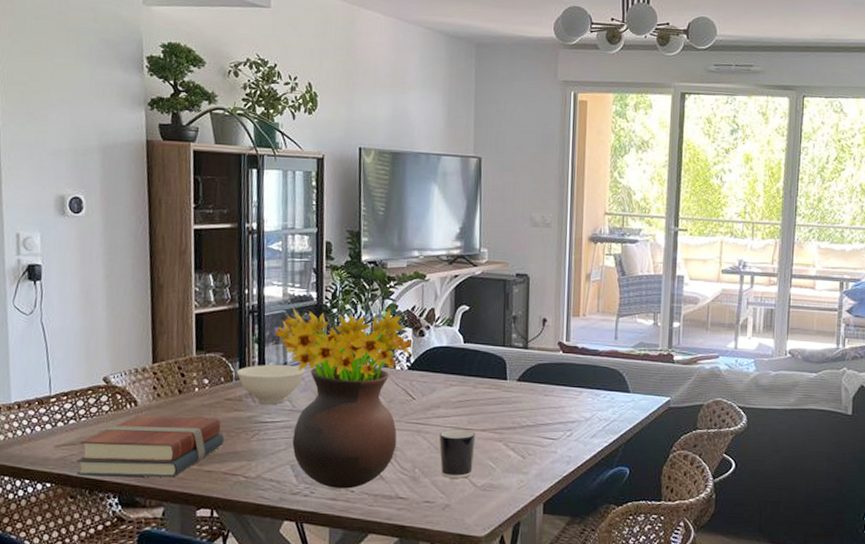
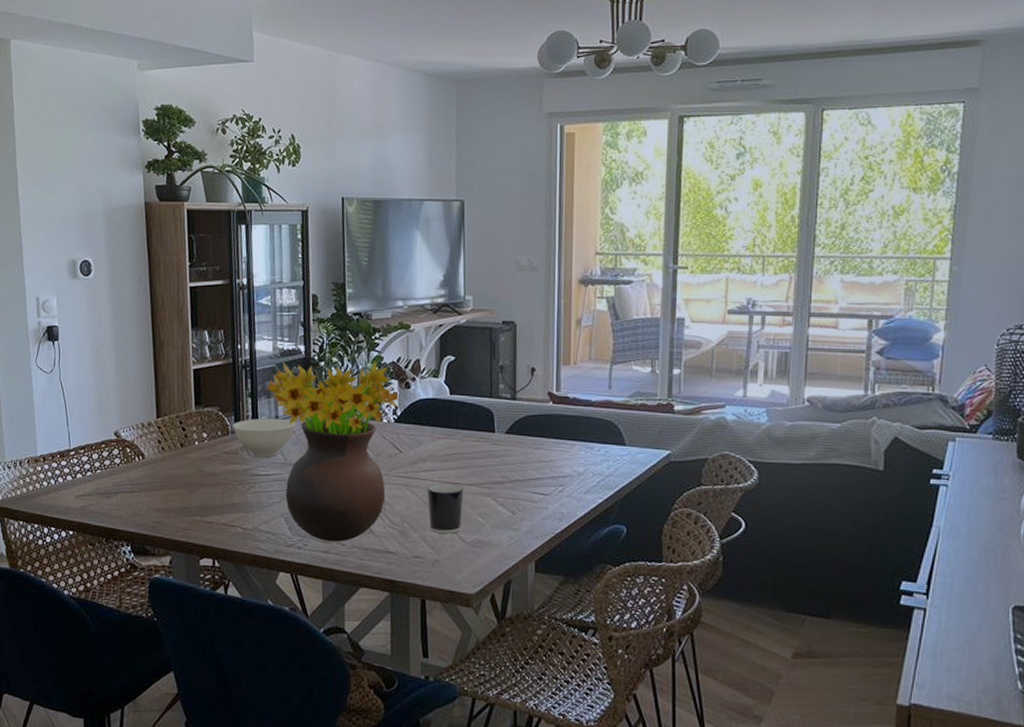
books: present [76,415,225,477] -> none [94,468,223,528]

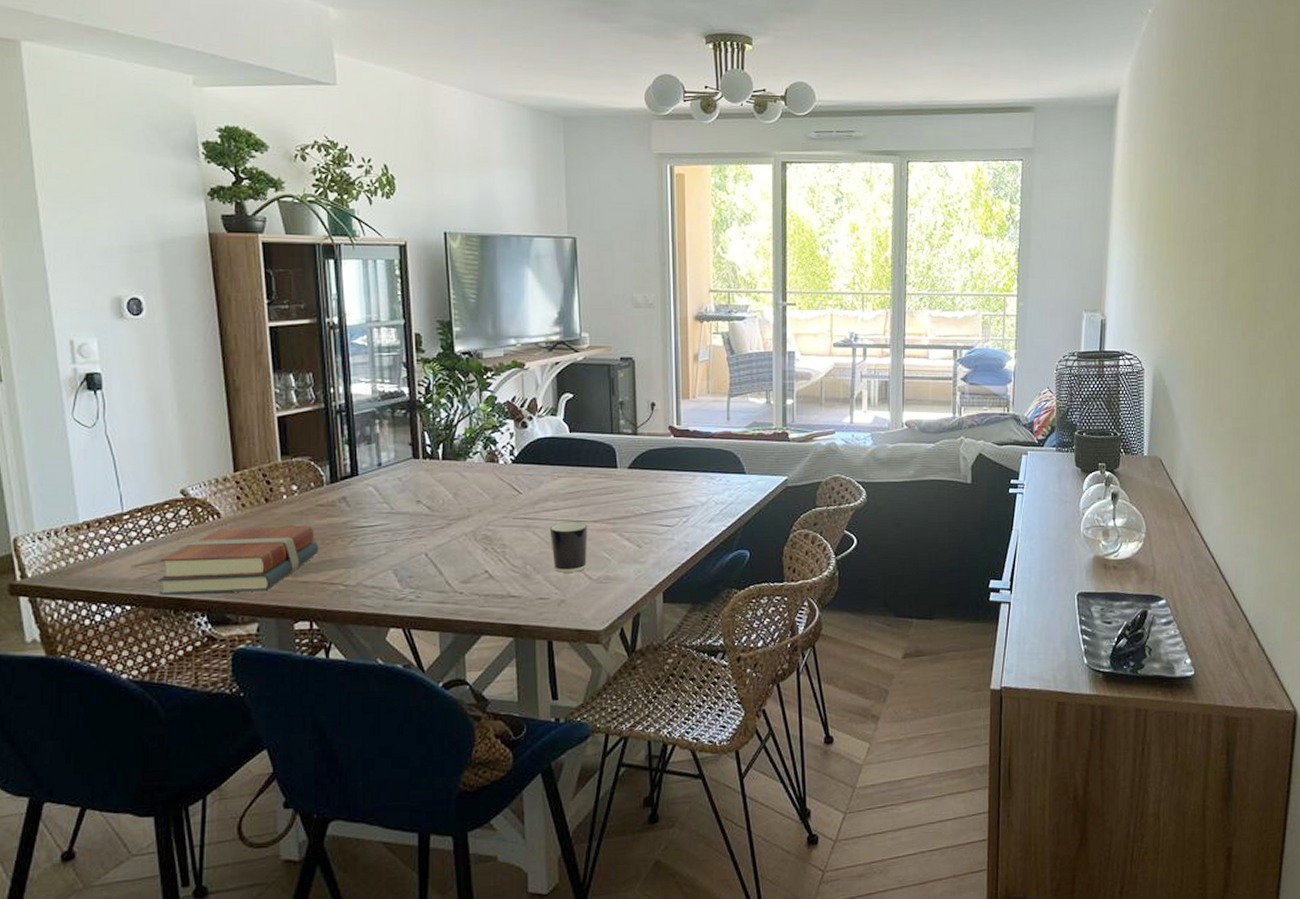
books: none [94,468,223,528] -> present [157,525,319,595]
bowl: present [232,418,296,458] -> none [327,465,402,509]
flower arrangement: present [267,361,399,542] -> none [367,401,515,591]

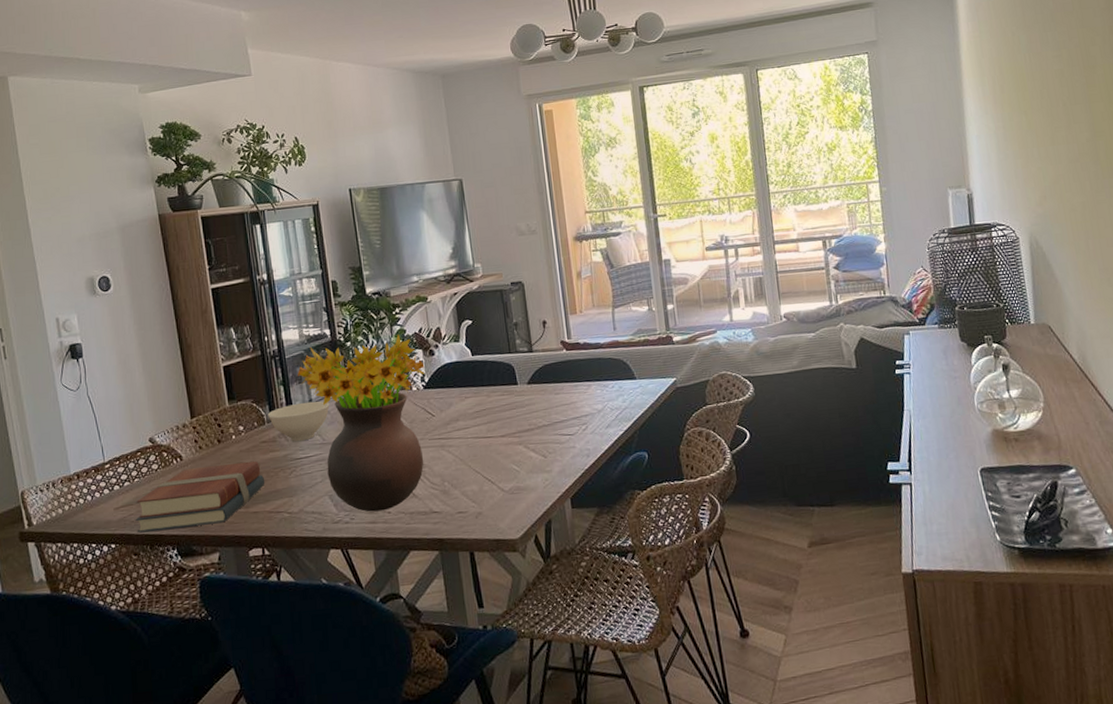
bowl: none [327,465,402,509] -> present [267,401,330,442]
flower arrangement: none [367,401,515,591] -> present [298,334,425,512]
mug: present [549,522,588,573] -> none [462,438,499,487]

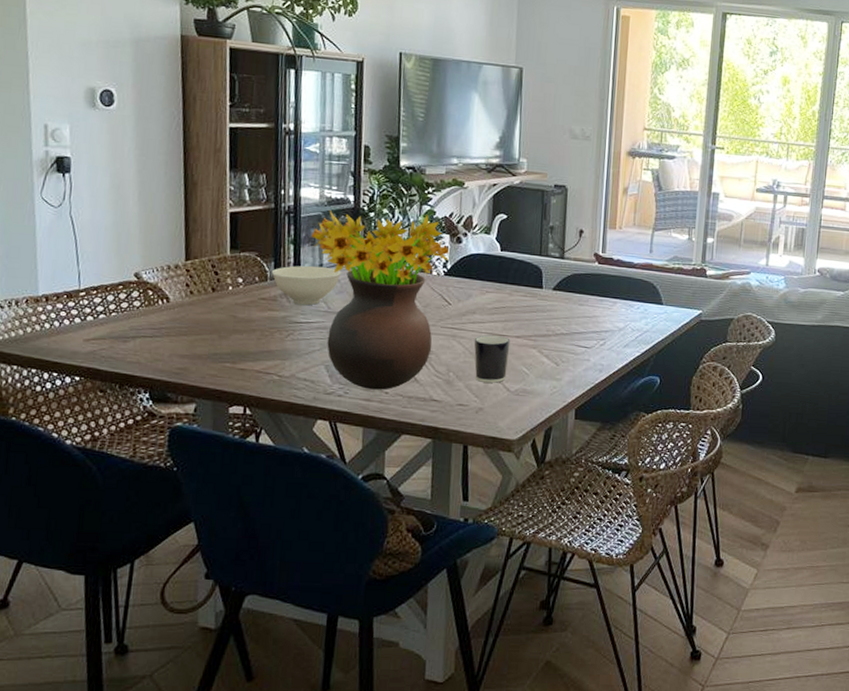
books: present [135,461,265,533] -> none [106,312,258,374]
mug: none [462,438,499,487] -> present [473,335,511,383]

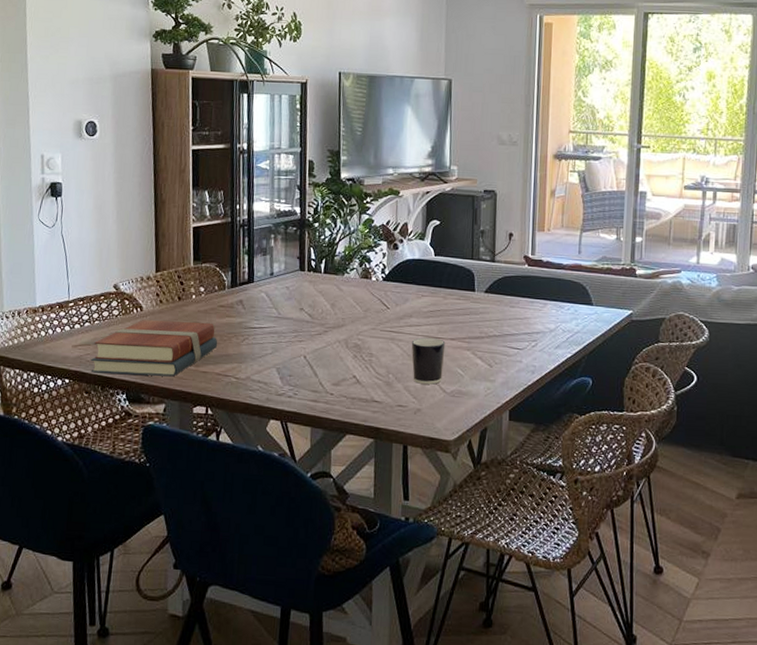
books: none [106,312,258,374] -> present [90,320,218,377]
bowl: present [271,265,341,306] -> none [228,274,290,312]
flower arrangement: present [311,209,450,390] -> none [263,221,387,392]

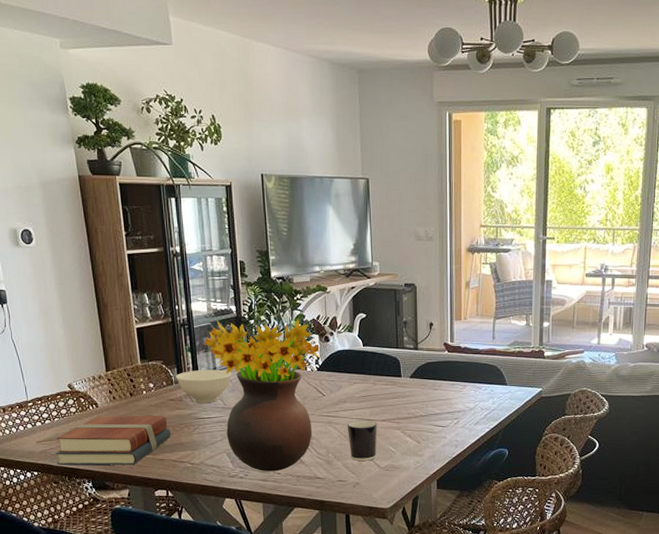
bowl: none [228,274,290,312] -> present [175,369,232,404]
flower arrangement: none [263,221,387,392] -> present [204,319,320,472]

